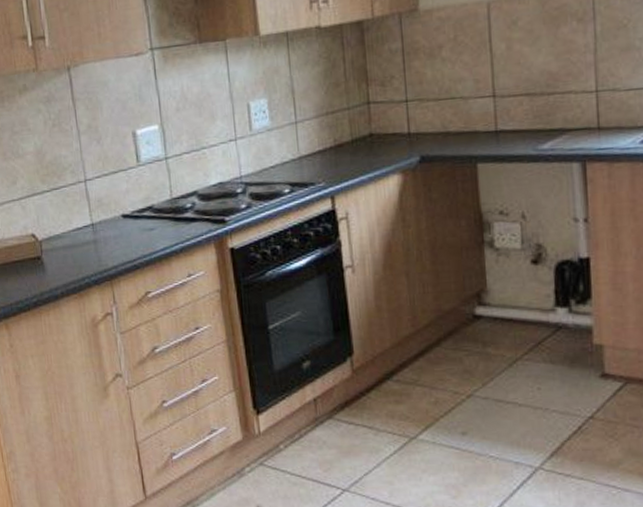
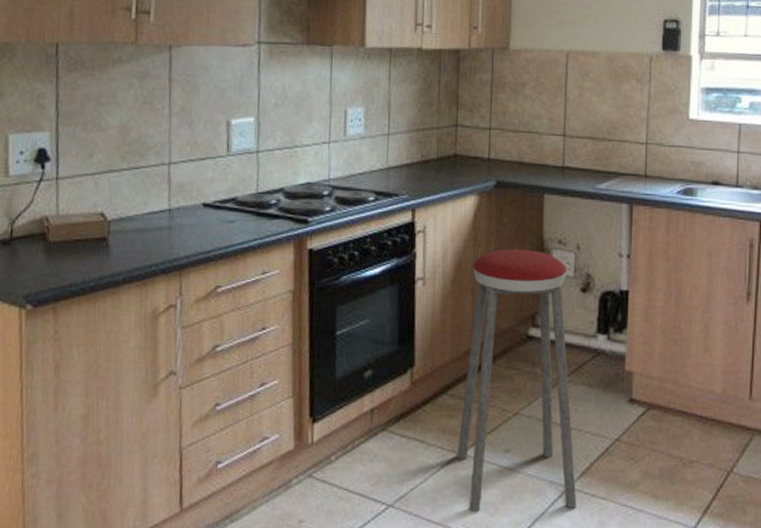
music stool: none [404,224,549,494] -> present [457,248,577,512]

